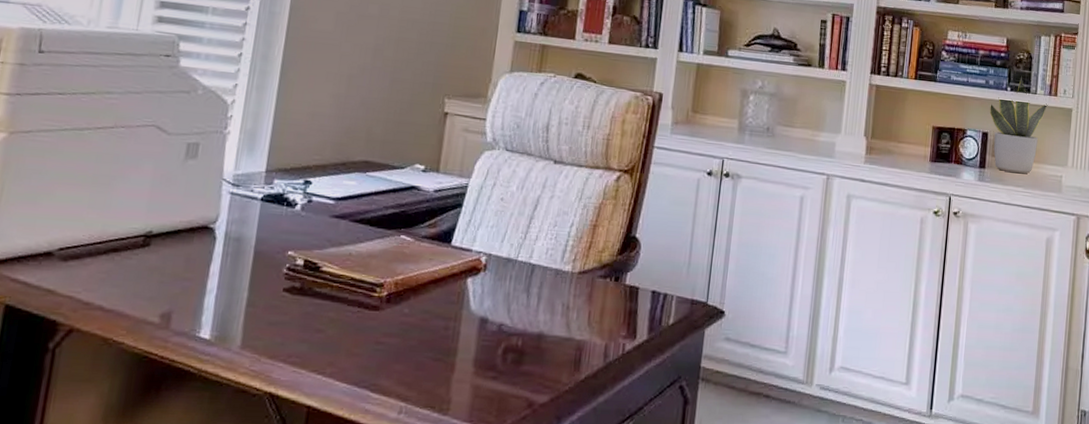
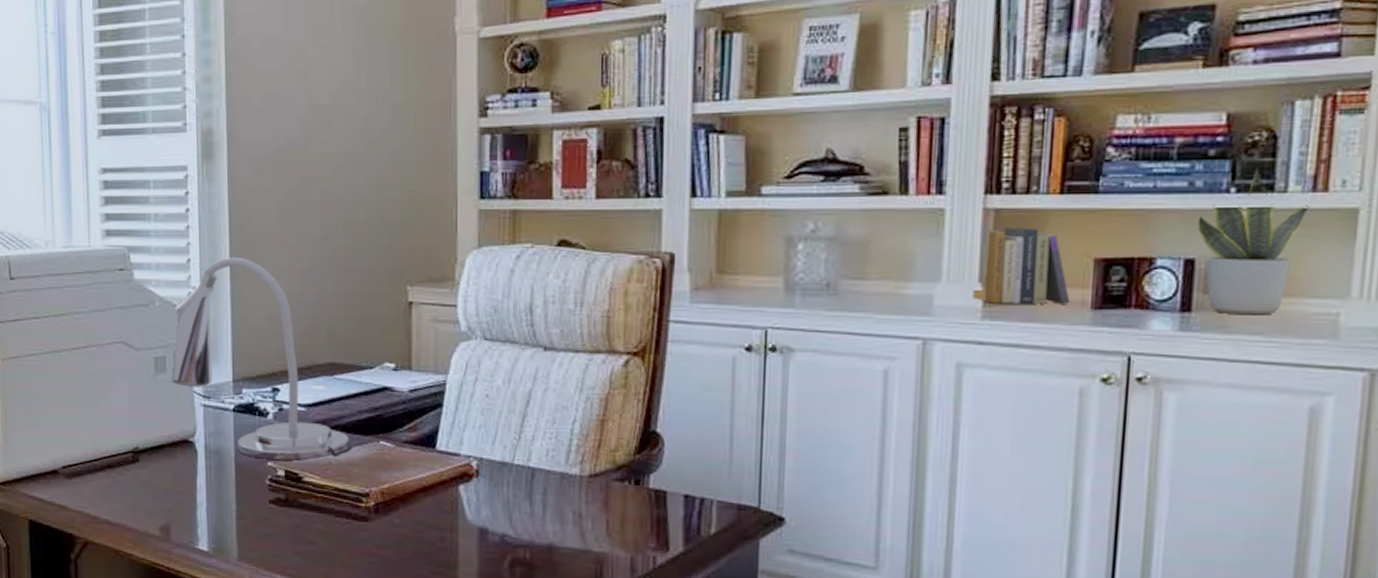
table lamp: none [199,56,374,251] -> present [170,256,353,460]
books: none [860,99,918,157] -> present [973,226,1070,304]

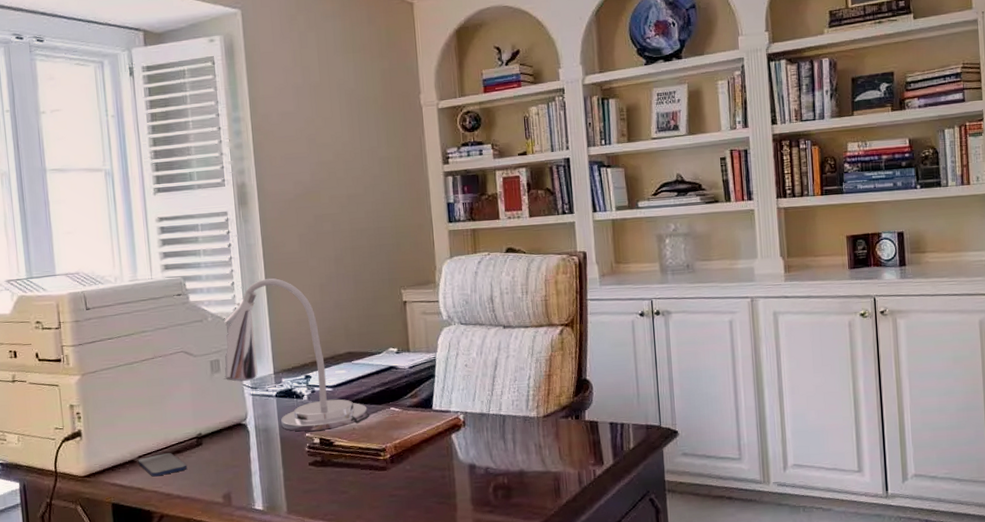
smartphone: none [61,467,120,494] -> present [138,453,188,477]
books: present [973,226,1070,304] -> none [778,218,836,270]
potted plant: present [1197,167,1310,315] -> none [901,172,962,266]

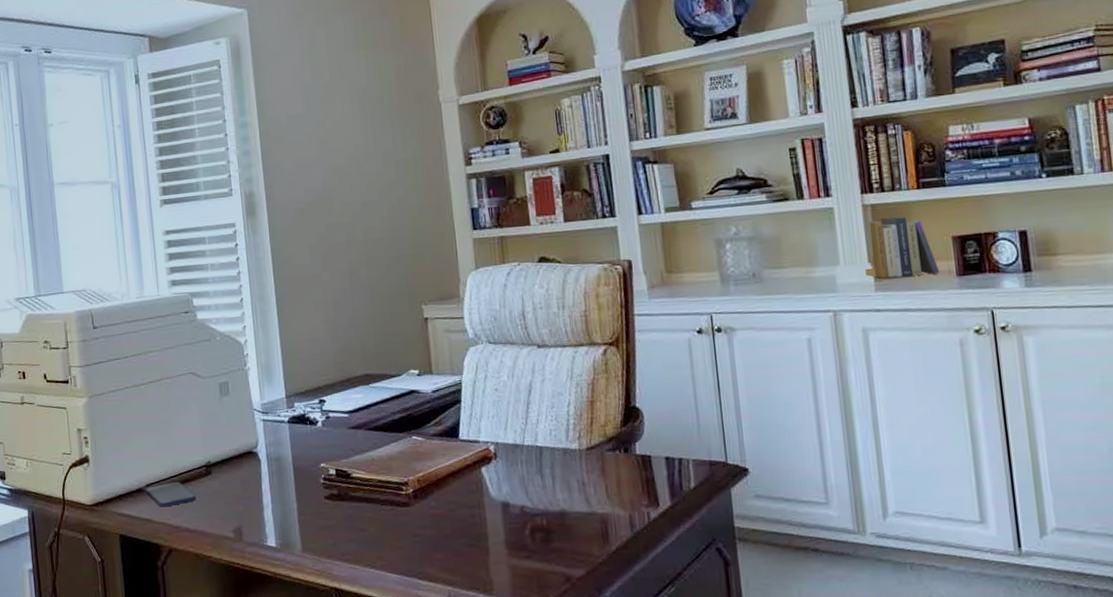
table lamp: present [224,278,370,432] -> none [233,293,390,461]
books: none [778,218,836,270] -> present [865,216,940,279]

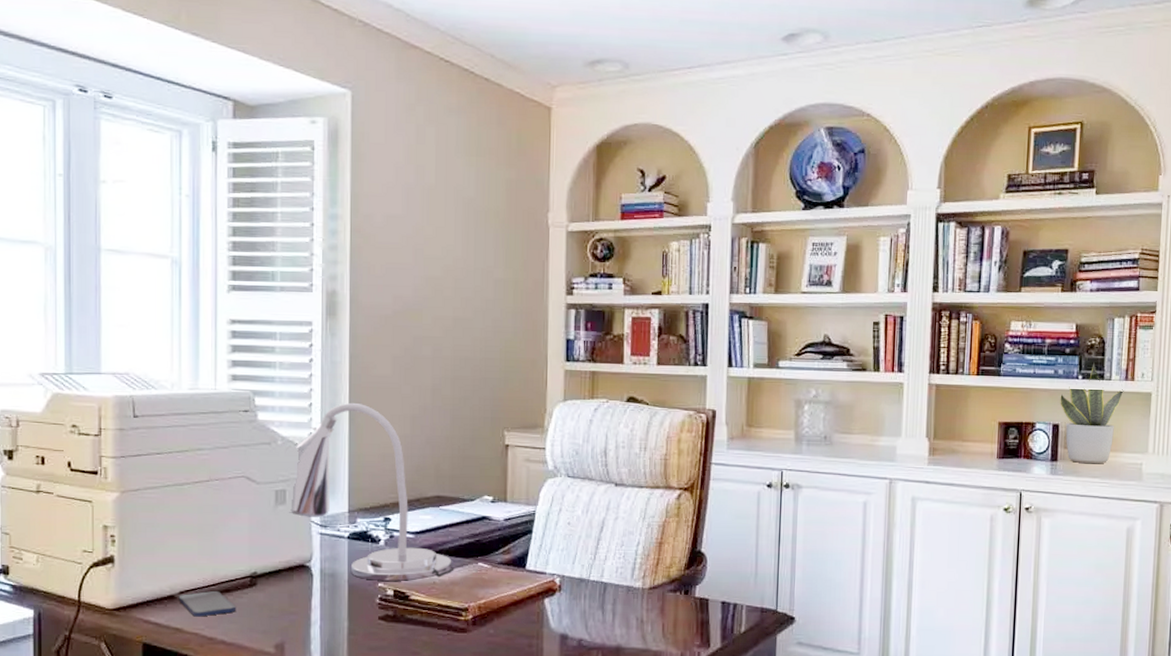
table lamp: none [233,293,390,461] -> present [289,402,454,581]
books: present [865,216,940,279] -> none [922,398,984,454]
potted plant: none [1023,157,1102,271] -> present [1060,362,1124,464]

